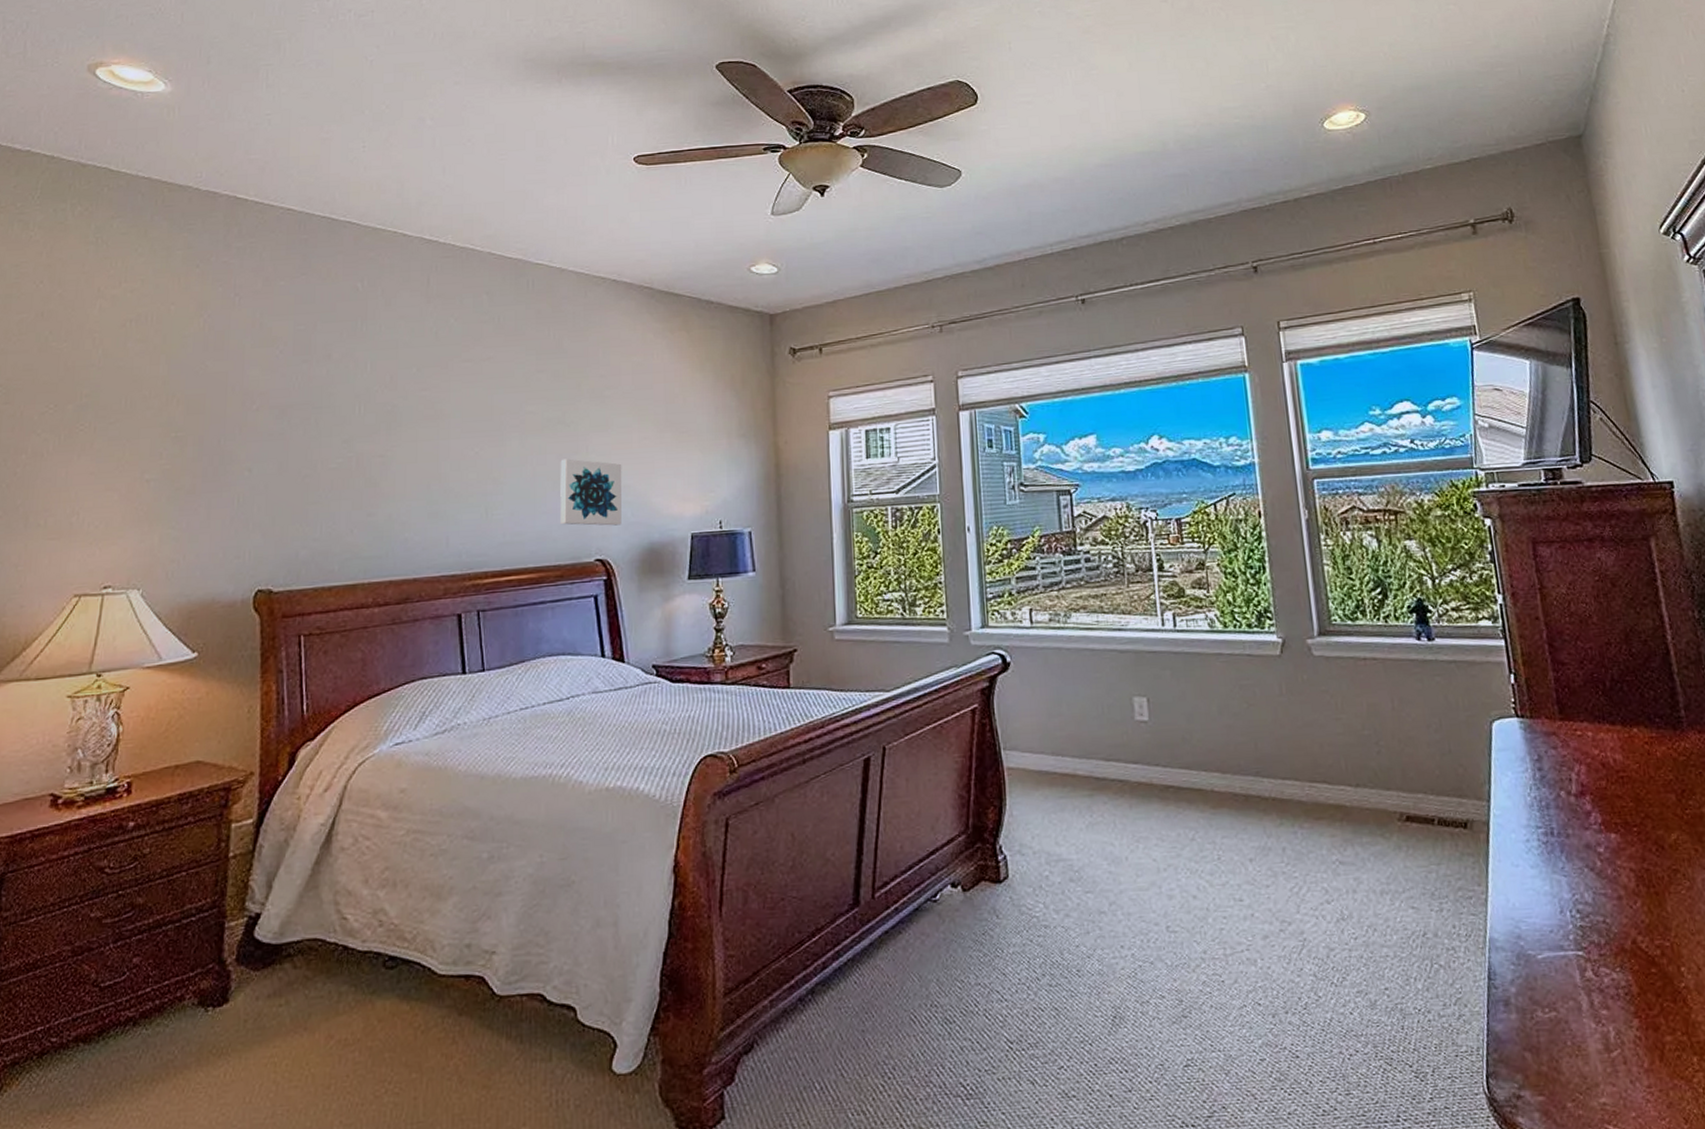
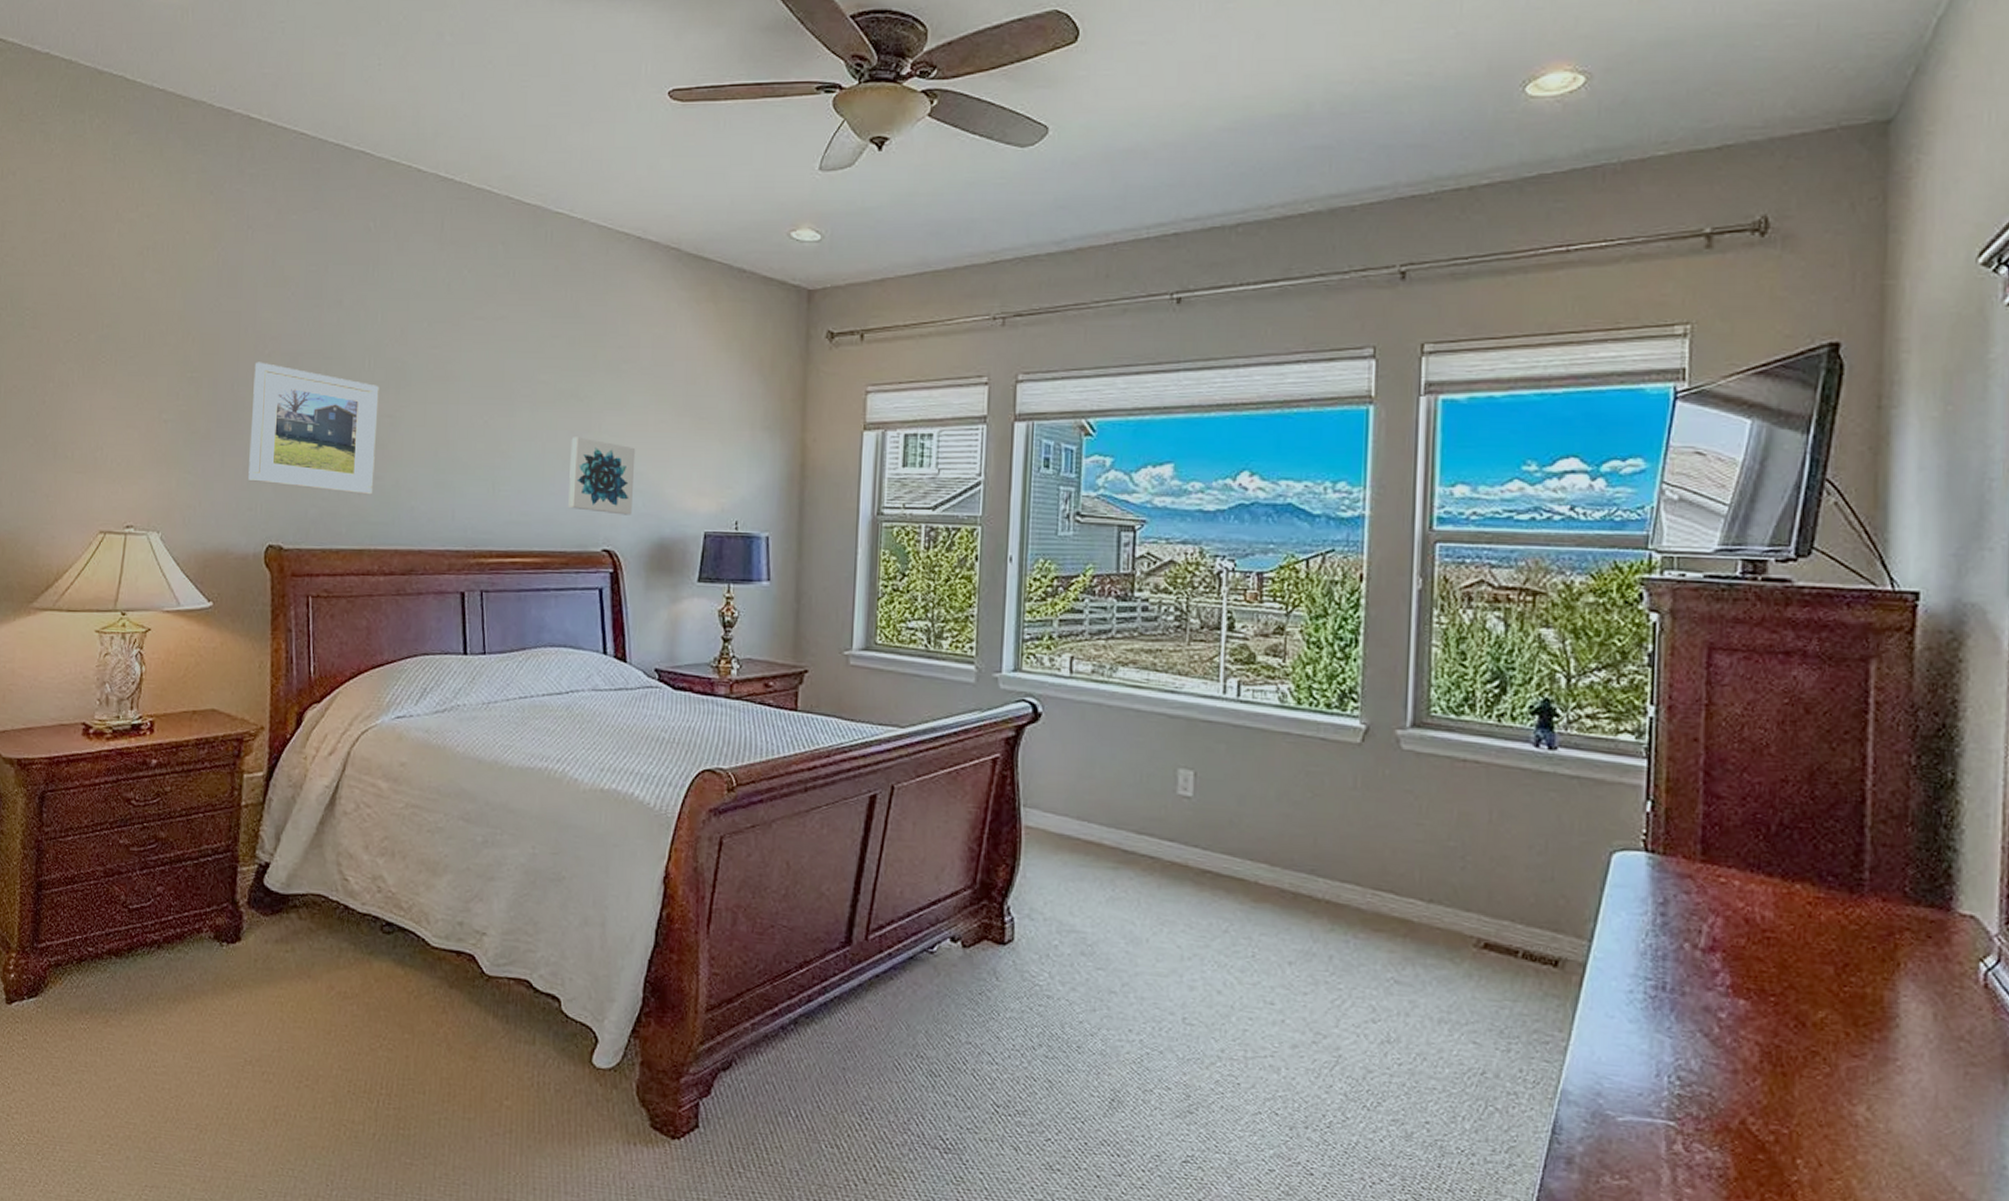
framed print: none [236,416,370,532] -> present [248,362,379,495]

